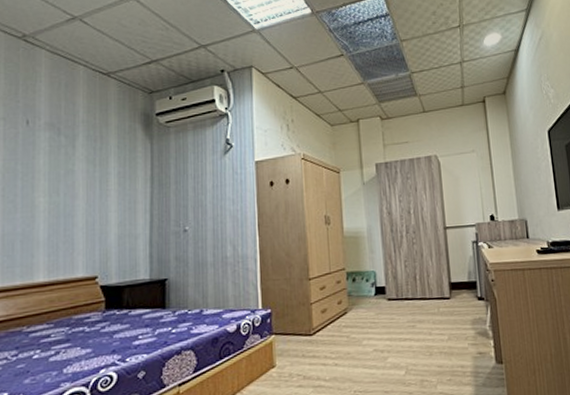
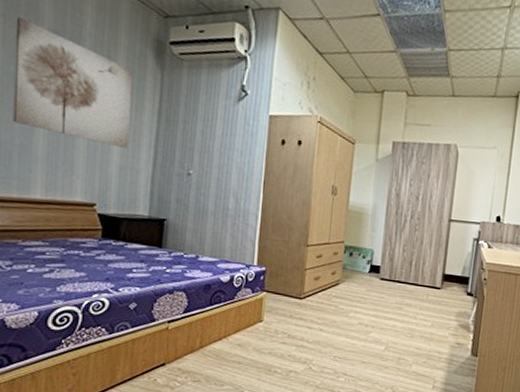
wall art: none [15,117,125,218] -> present [13,16,132,149]

